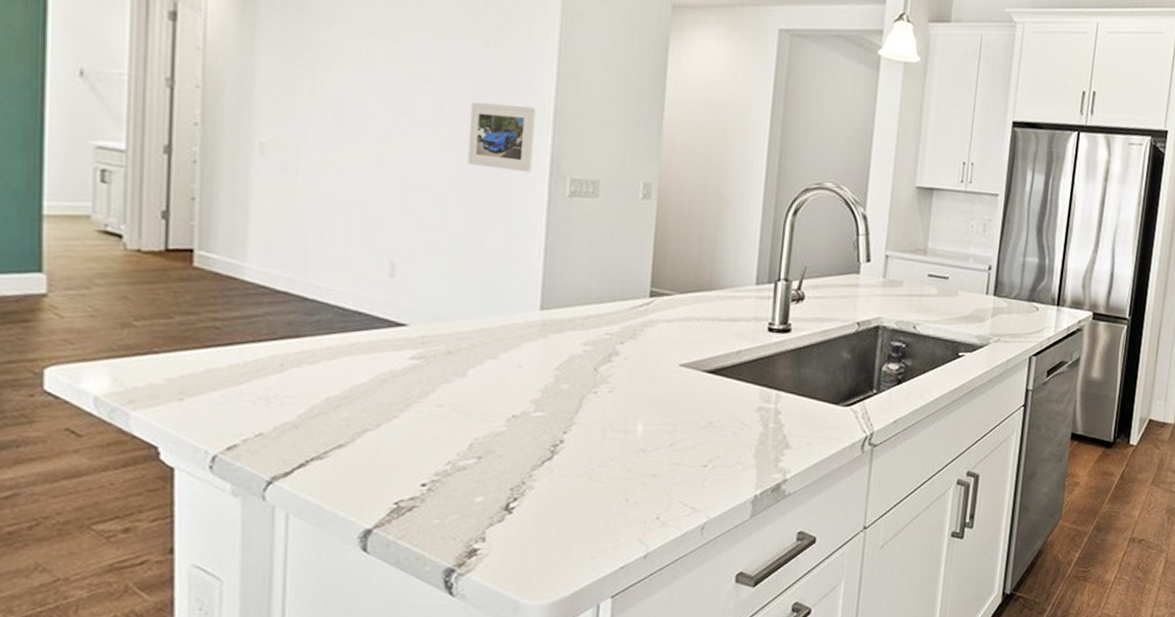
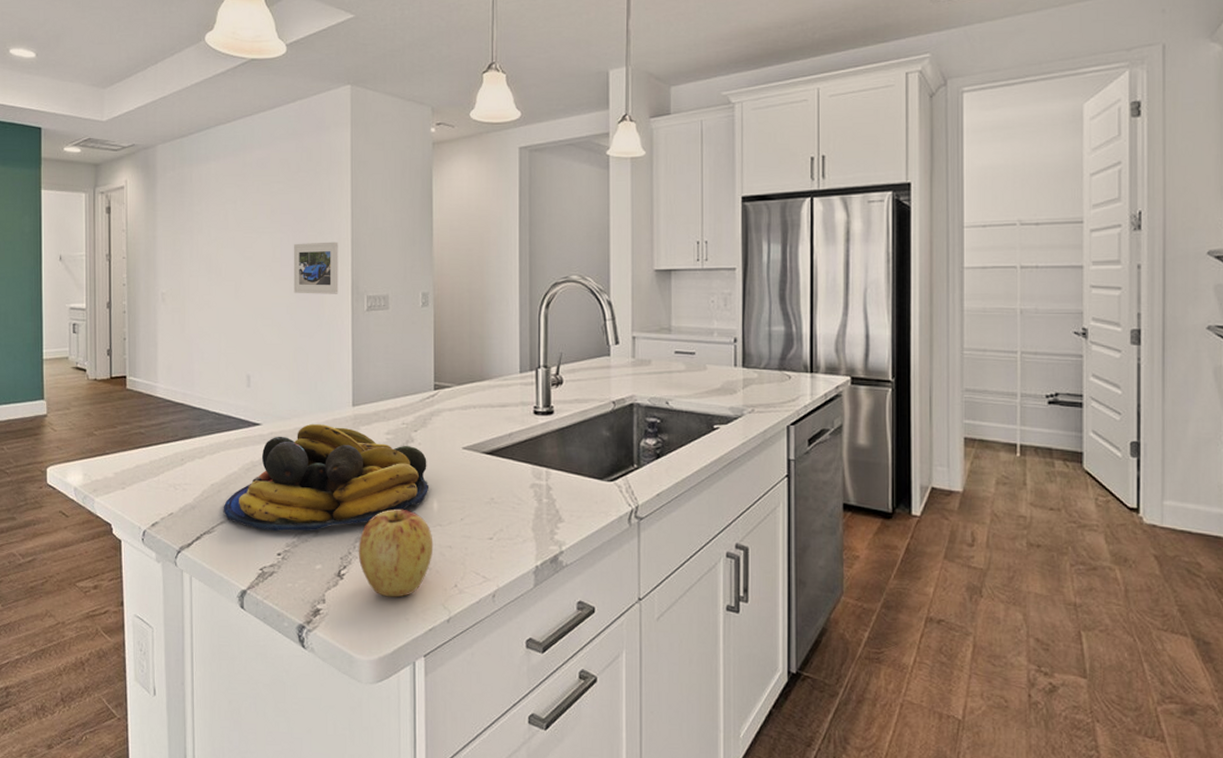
fruit bowl: none [342,327,634,458] -> present [223,423,430,532]
apple: none [534,433,634,533] -> present [358,509,433,597]

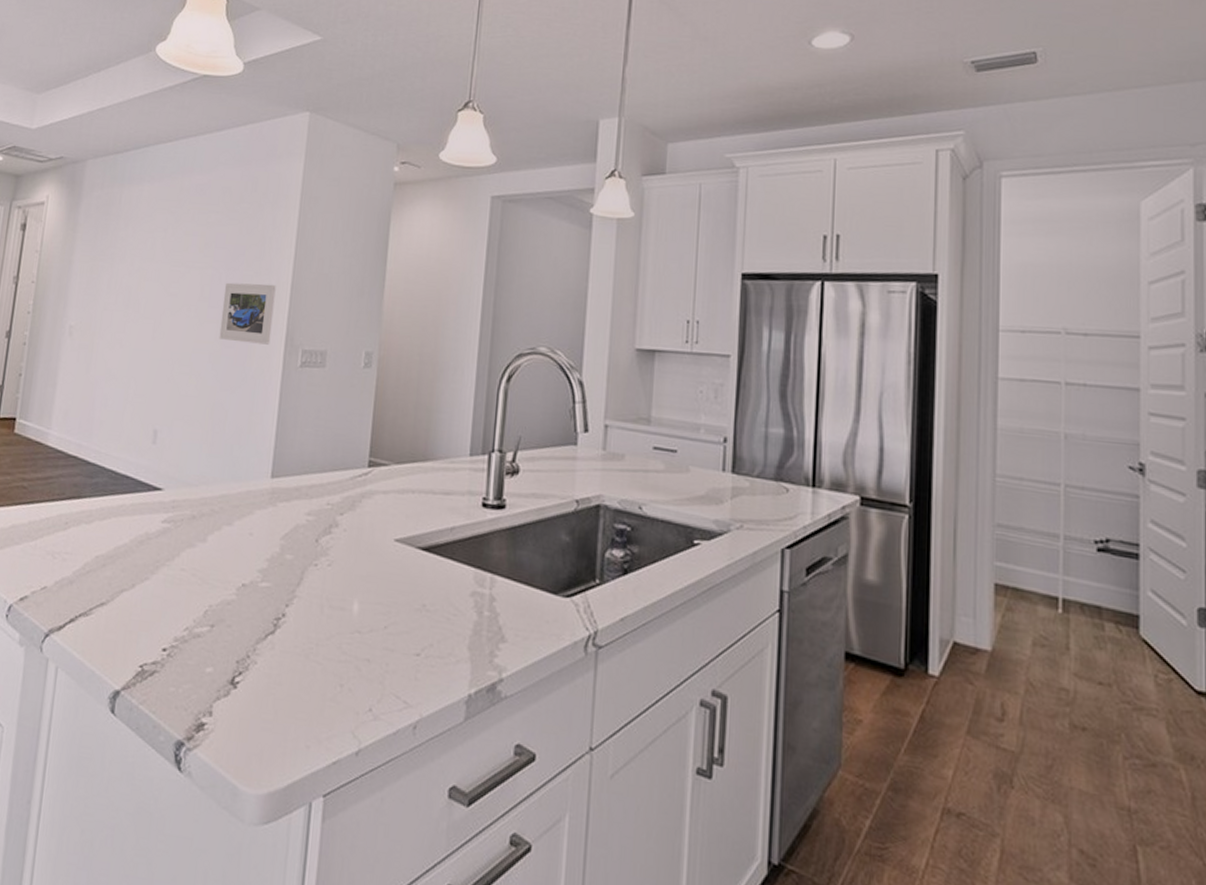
fruit bowl: present [223,423,430,532] -> none [105,493,352,625]
apple: present [358,509,433,597] -> none [257,607,349,718]

